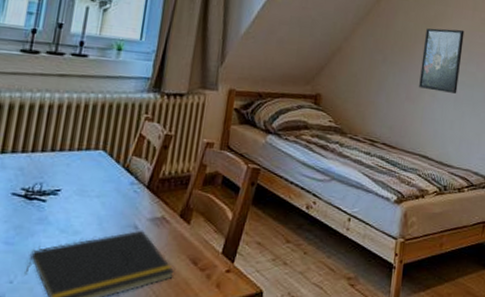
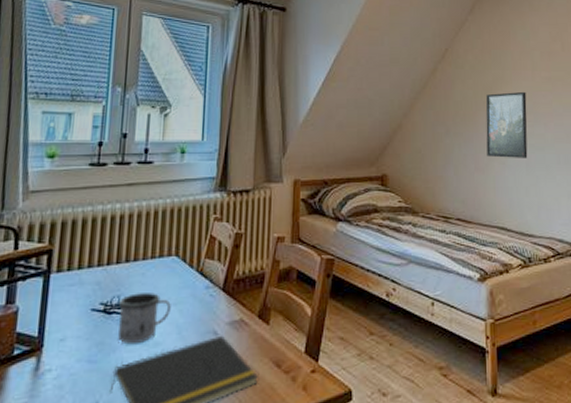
mug: none [37,182,94,231] -> present [118,293,171,345]

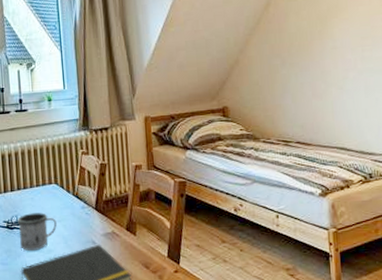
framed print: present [486,91,528,158] -> none [321,16,366,83]

